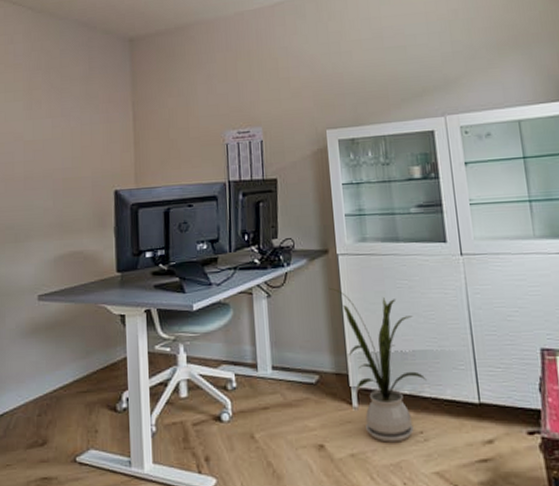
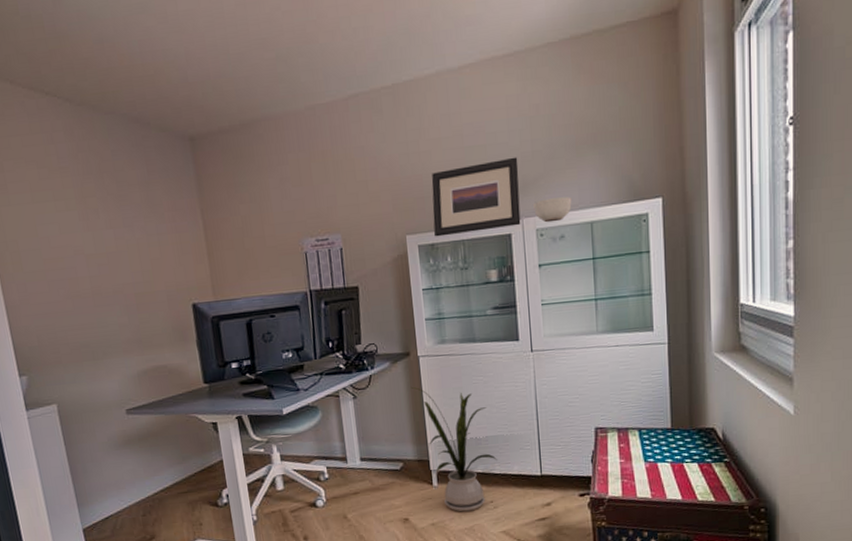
picture frame: none [352,57,444,132] -> present [431,157,521,237]
bowl: none [456,95,497,120] -> present [533,196,572,223]

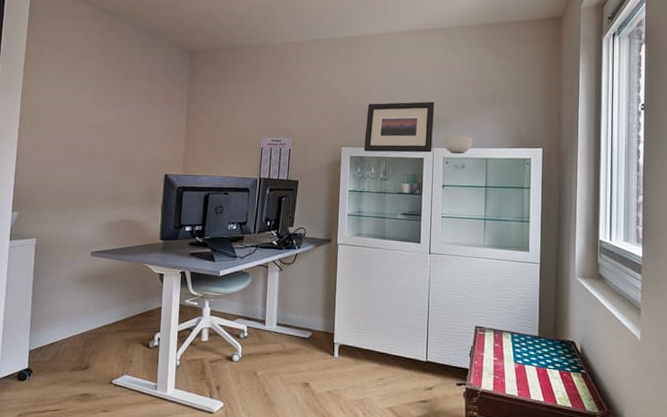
house plant: present [410,386,497,512] -> none [327,268,391,385]

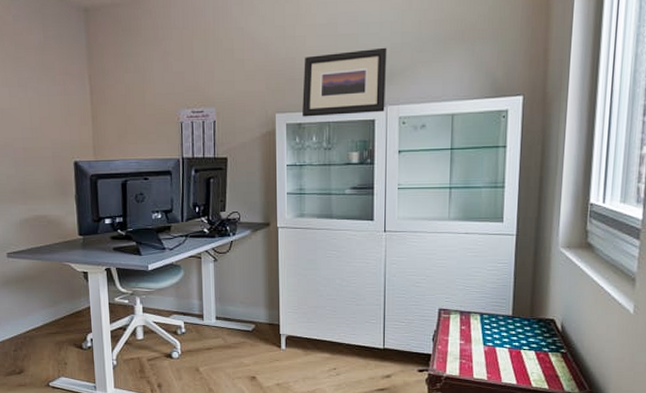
bowl: present [443,136,473,154] -> none [398,88,435,112]

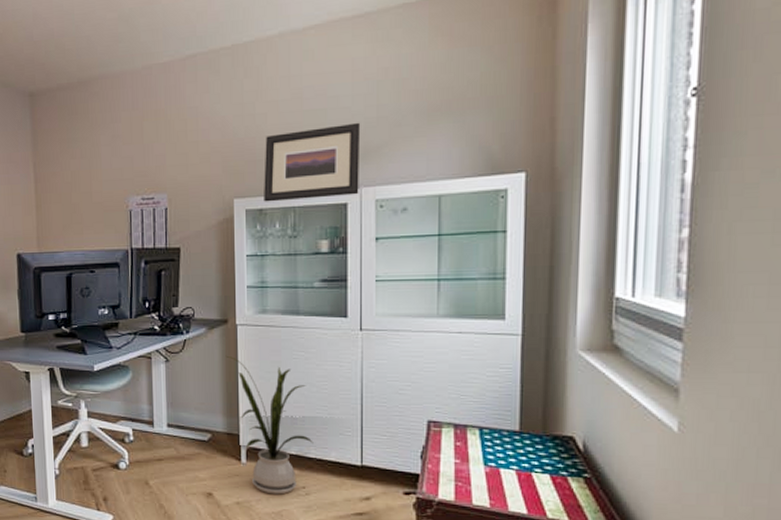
house plant: none [268,255,343,376] -> present [226,355,313,495]

